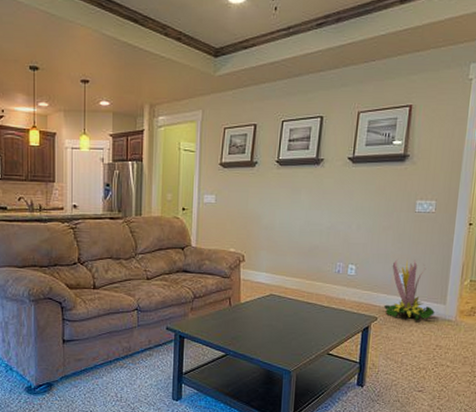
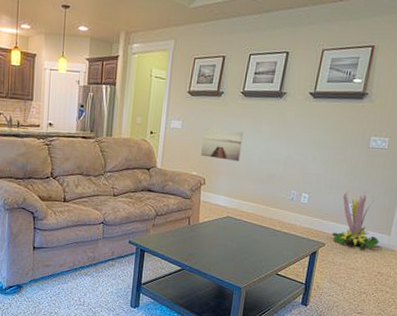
wall art: none [238,201,281,234] -> present [201,128,243,161]

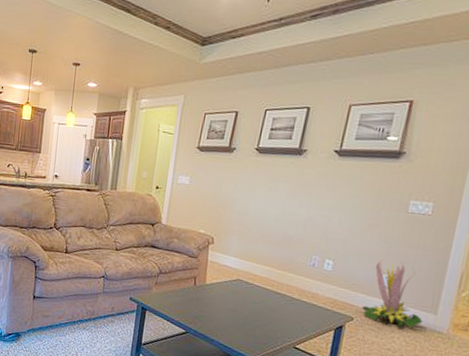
wall art: present [201,128,243,161] -> none [209,184,257,221]

